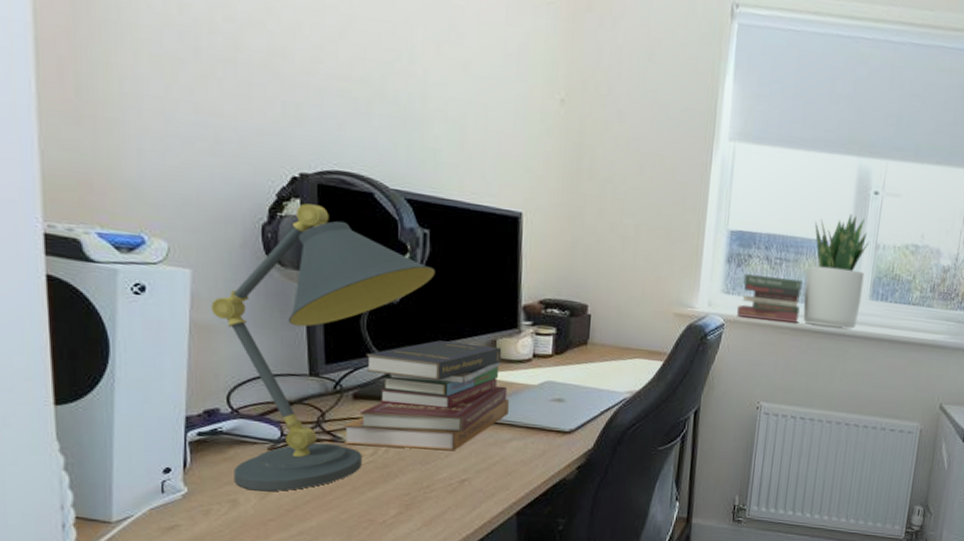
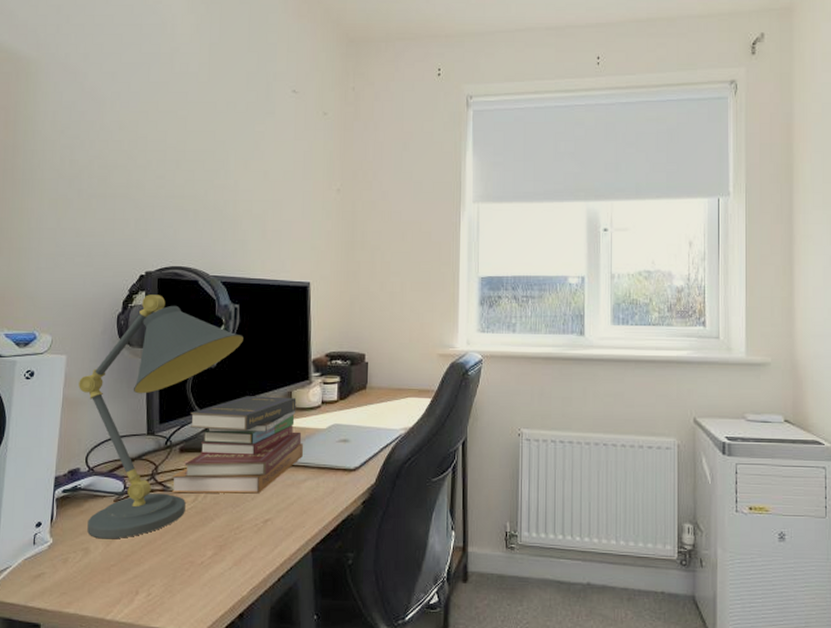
books: present [737,274,803,323] -> none [493,313,548,352]
planter: present [803,214,870,329] -> none [551,251,605,353]

